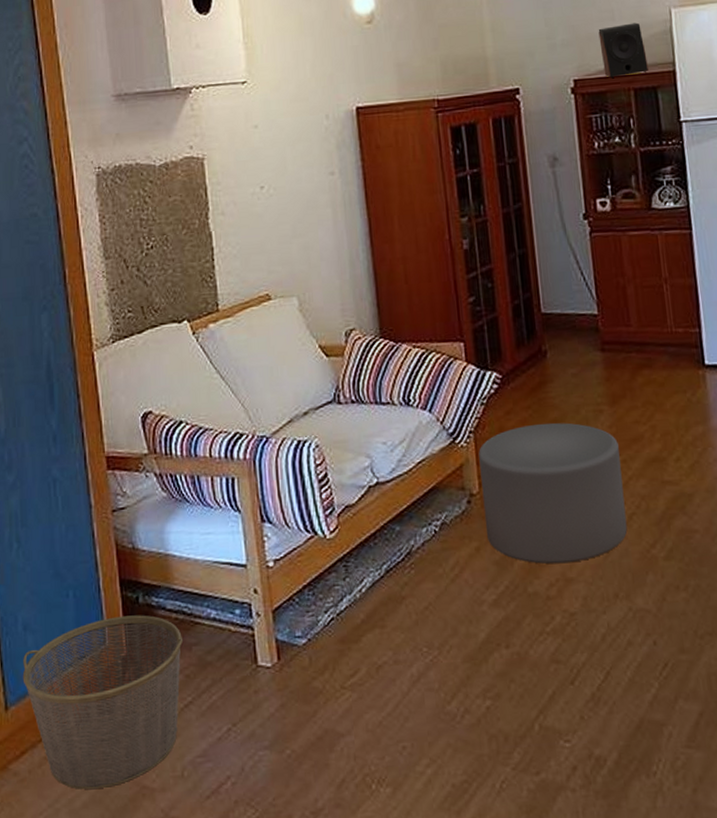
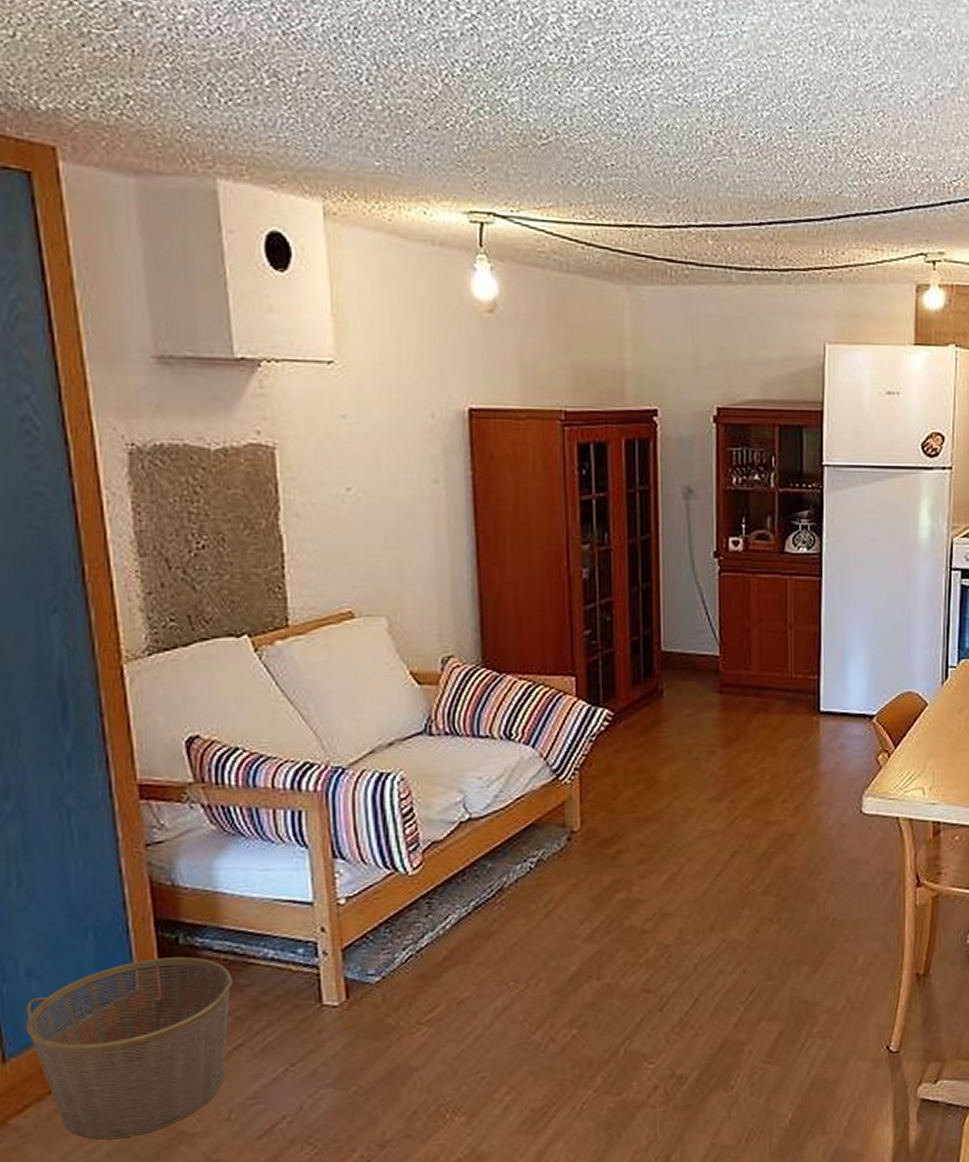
pouf: present [478,423,628,564] -> none [583,762,729,900]
speaker: present [598,22,648,79] -> none [748,354,796,412]

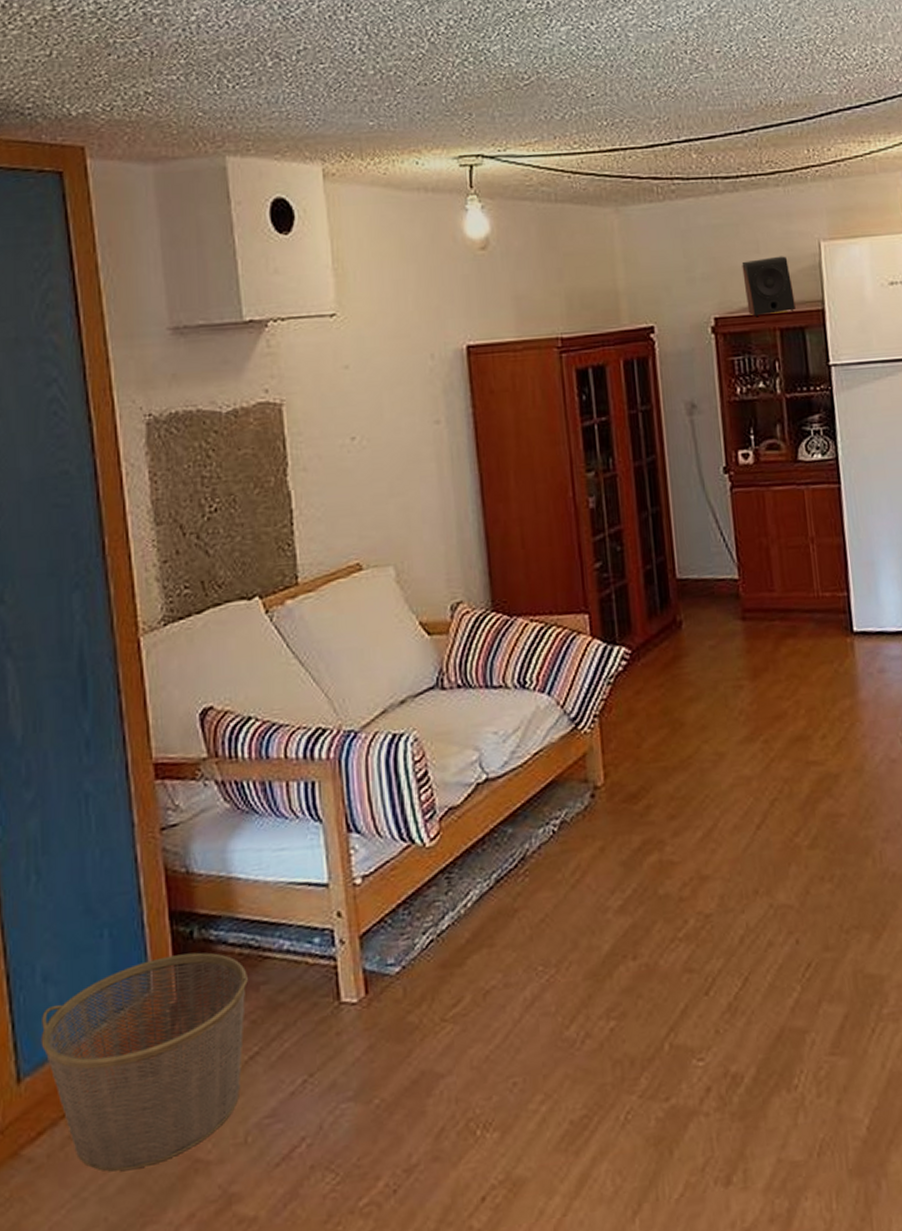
speaker: none [748,354,796,412] -> present [741,256,796,318]

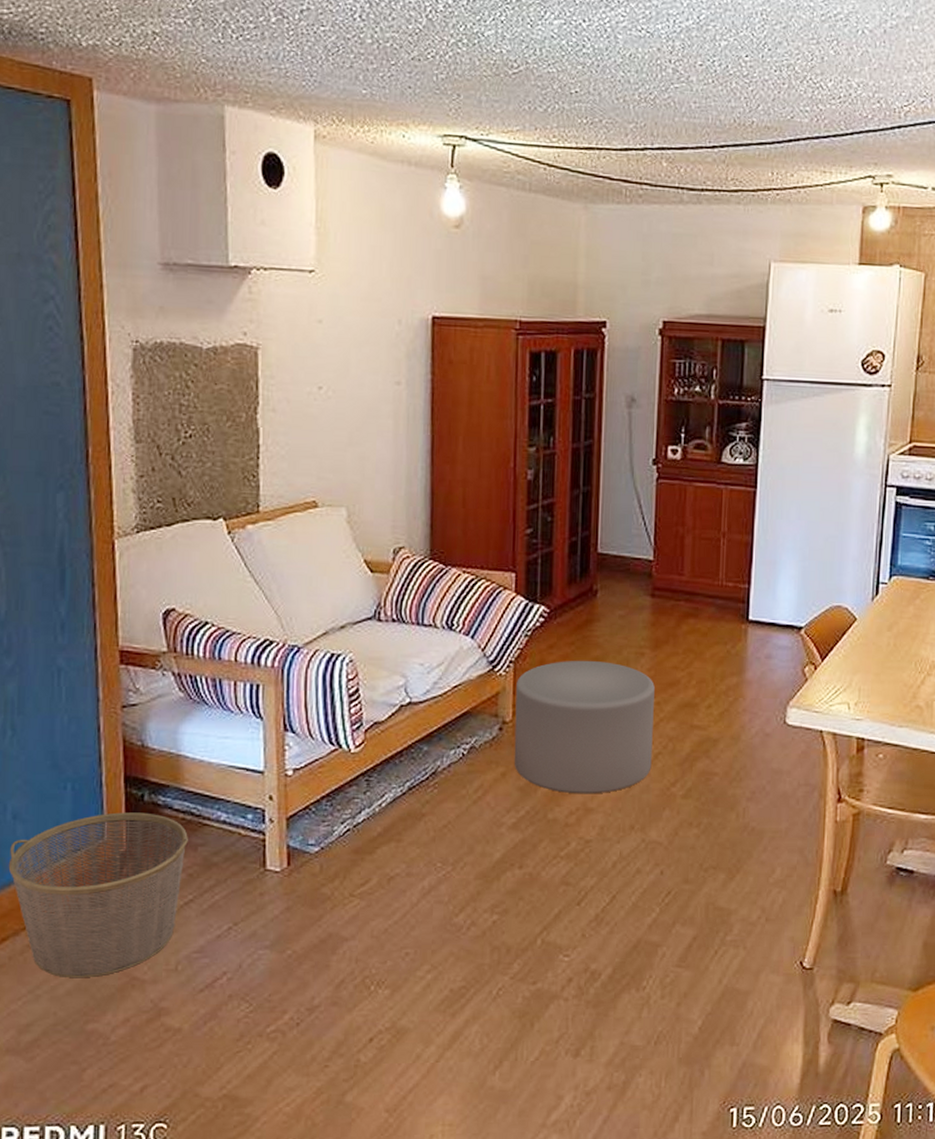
pouf: none [604,701,769,862] -> present [514,660,655,794]
speaker: present [741,256,796,318] -> none [694,271,740,326]

